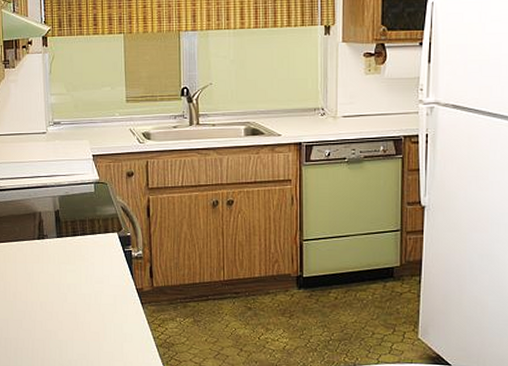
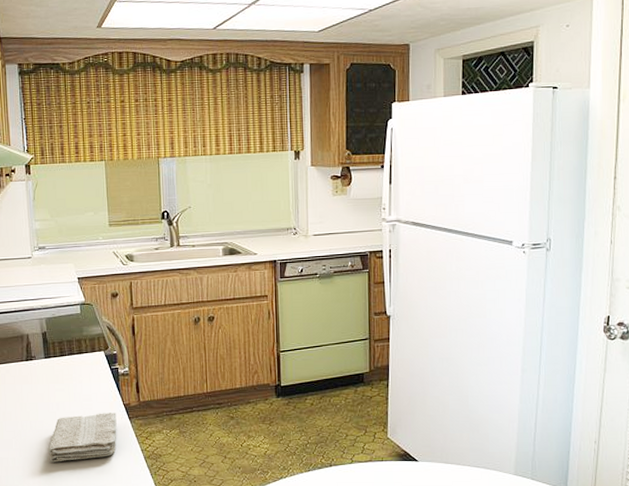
washcloth: none [57,297,129,346] -> present [48,413,117,463]

